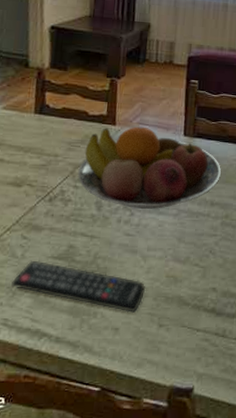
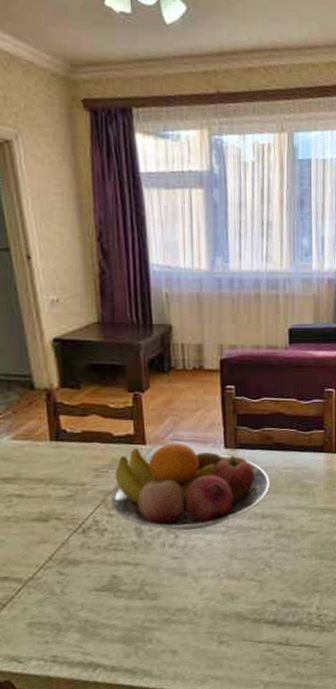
remote control: present [11,260,146,313] -> none [55,594,201,634]

